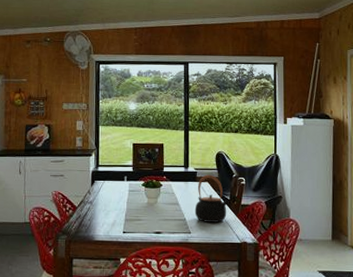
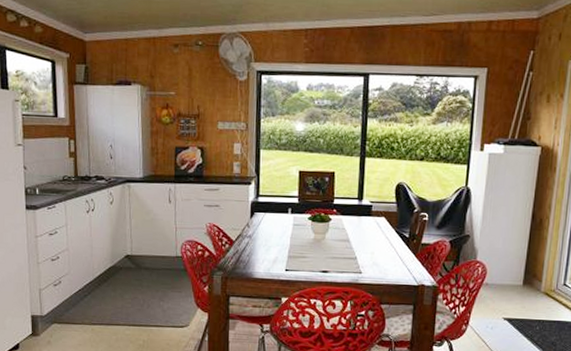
teapot: present [194,174,229,223] -> none [367,208,408,263]

